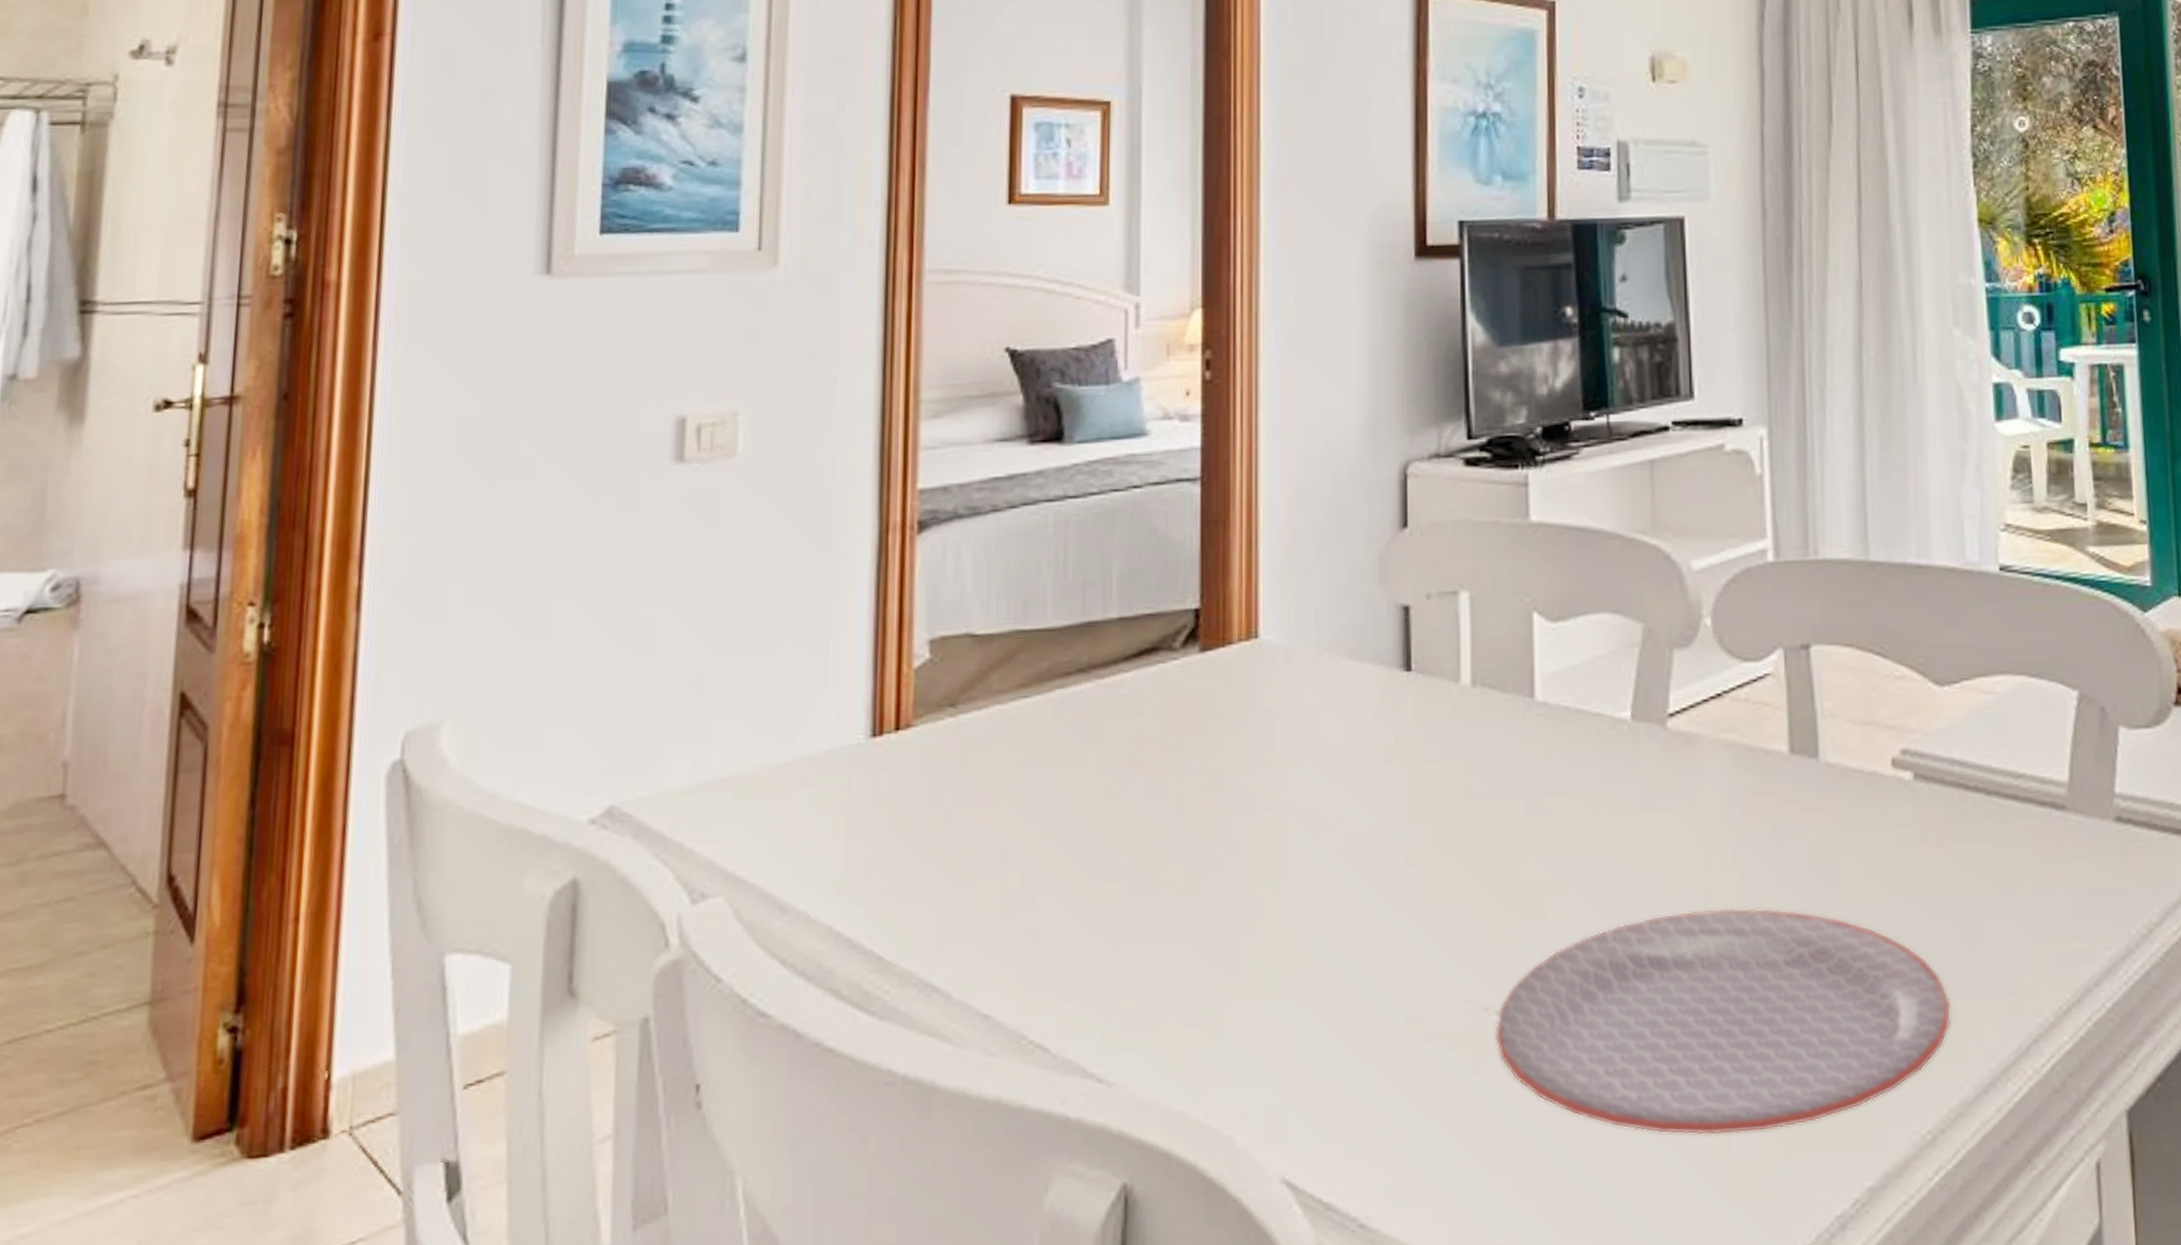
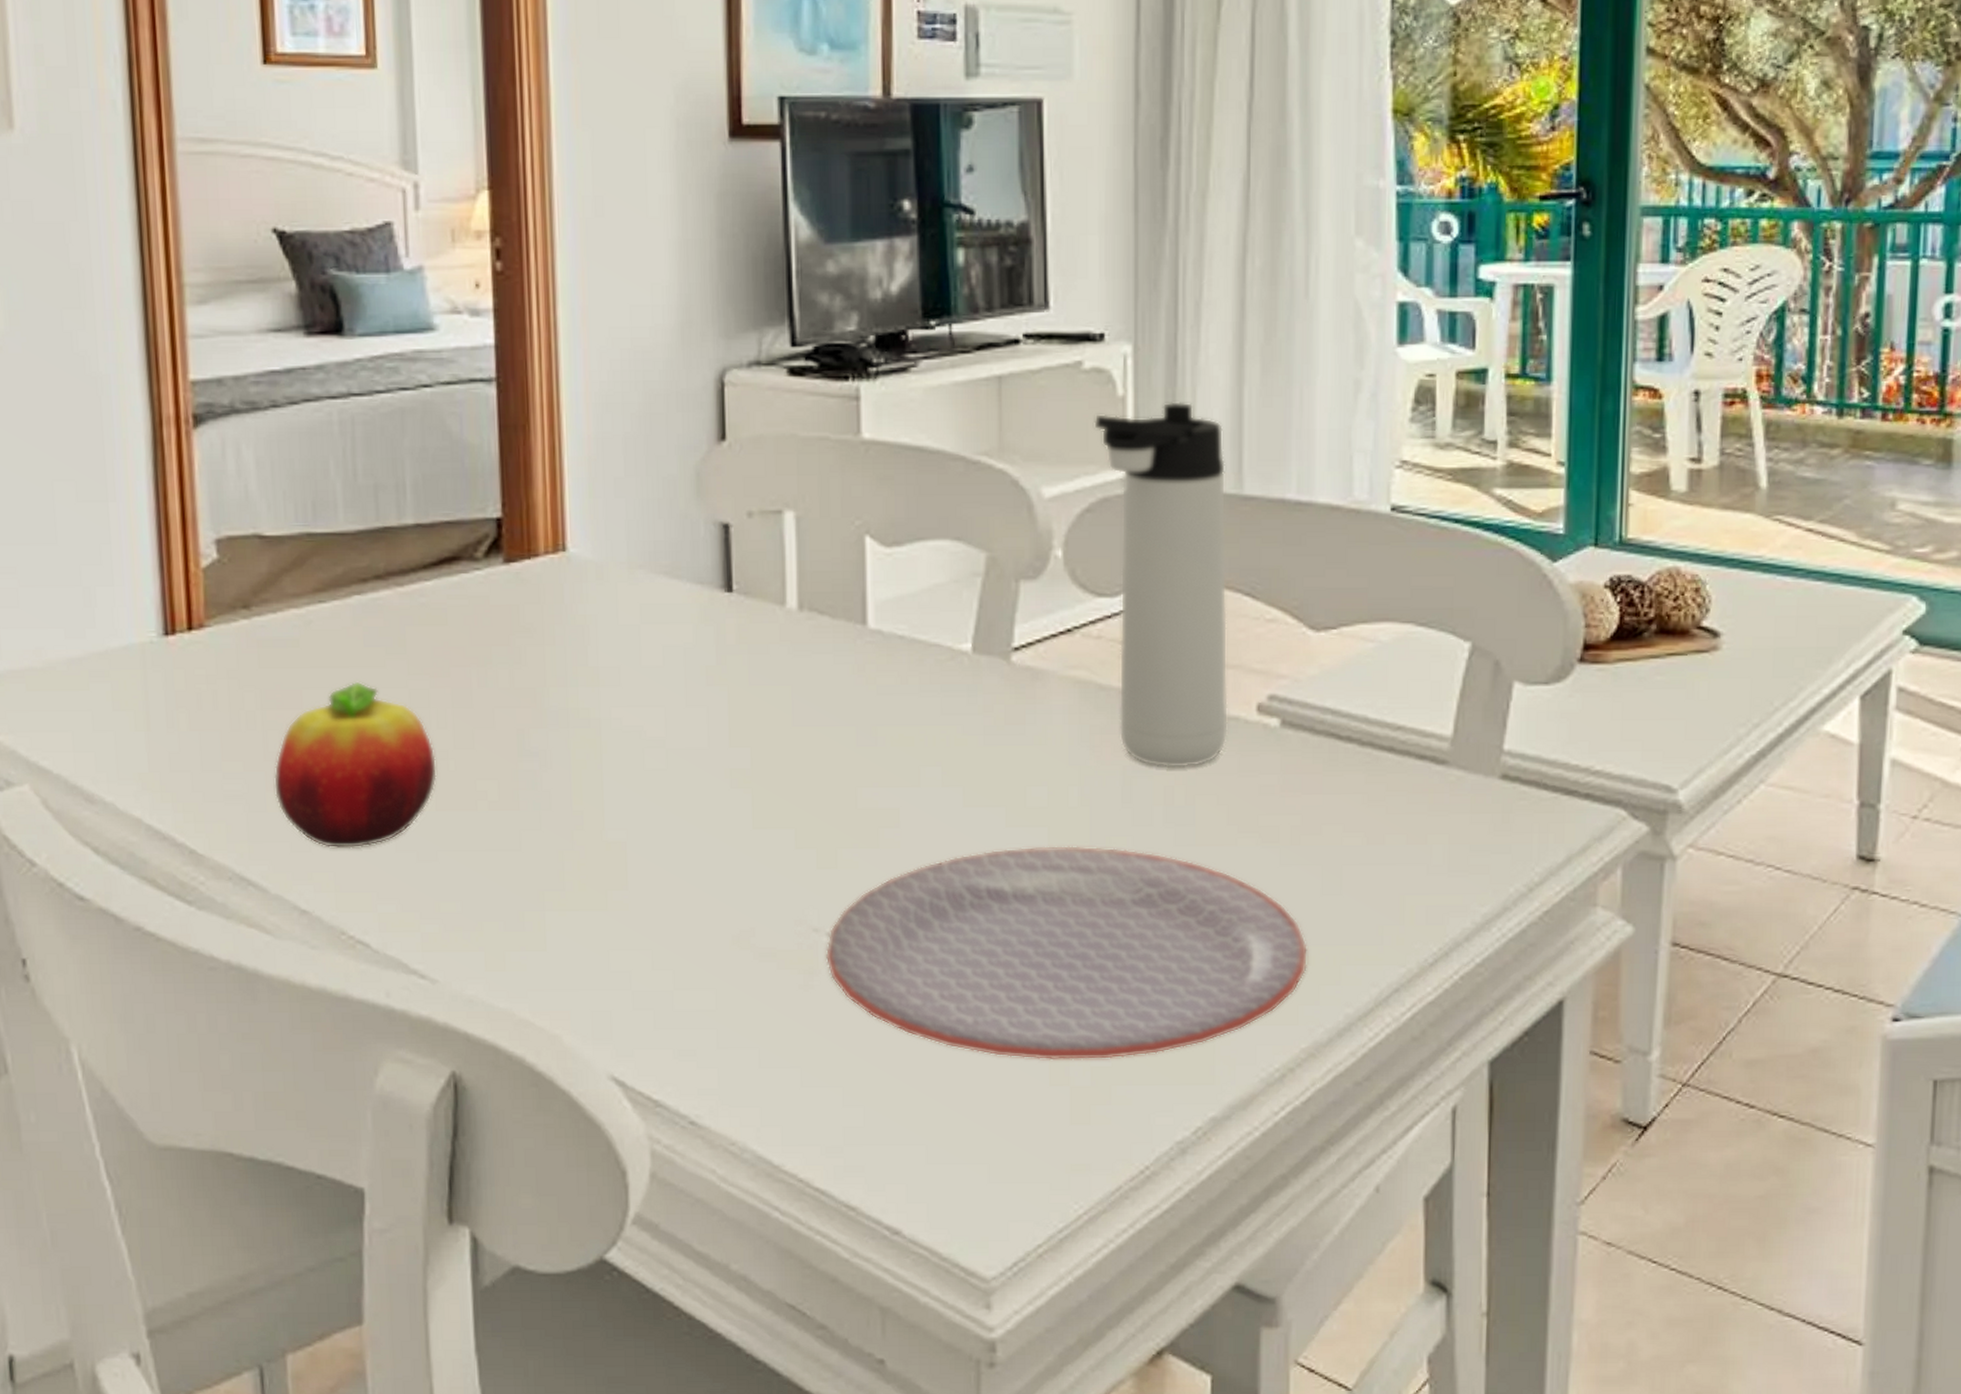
fruit: none [965,774,1126,948] -> present [273,681,438,849]
thermos bottle: none [1736,478,1866,826] -> present [1094,402,1228,768]

